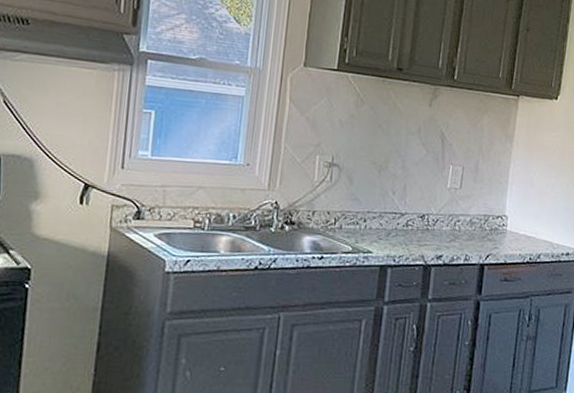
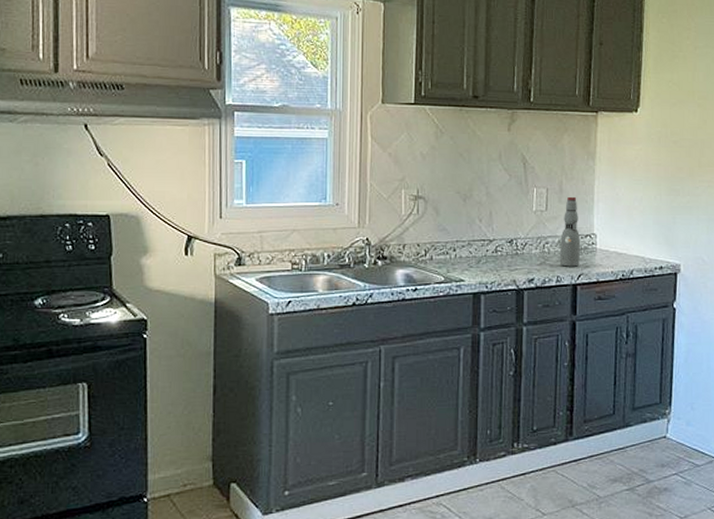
bottle: none [469,176,492,247] -> present [559,196,581,267]

